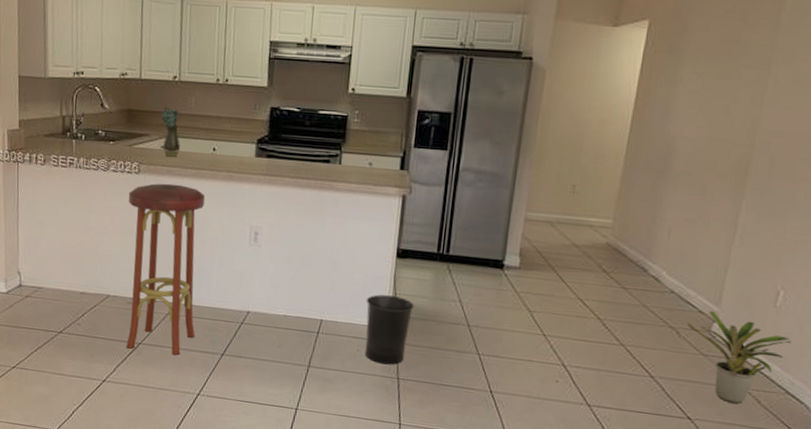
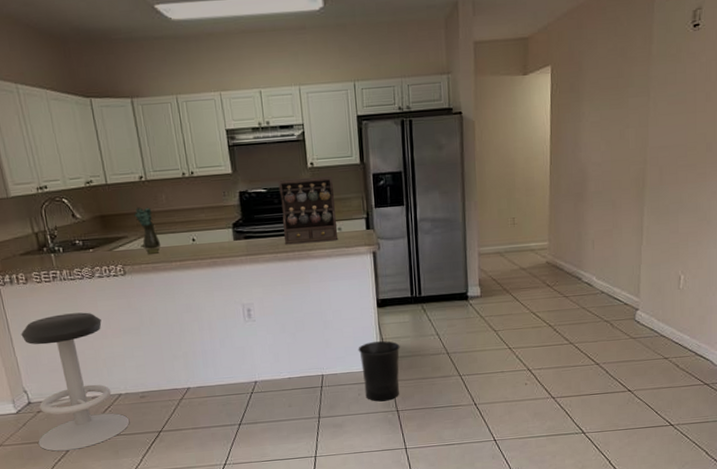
bar stool: none [20,201,112,344] -> present [21,312,130,452]
bar stool: present [126,183,206,356] -> none [119,278,211,438]
spice rack: none [309,101,374,176] -> present [278,175,339,245]
potted plant: present [687,311,792,404] -> none [618,302,695,372]

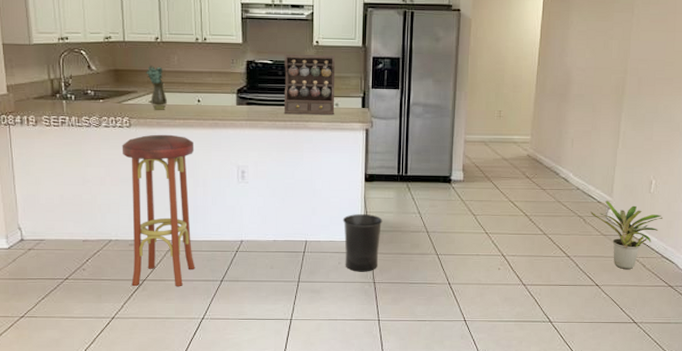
bar stool: present [21,312,130,452] -> none [23,158,116,291]
bar stool: none [119,278,211,438] -> present [121,134,195,287]
potted plant: none [618,302,695,372] -> present [590,201,663,270]

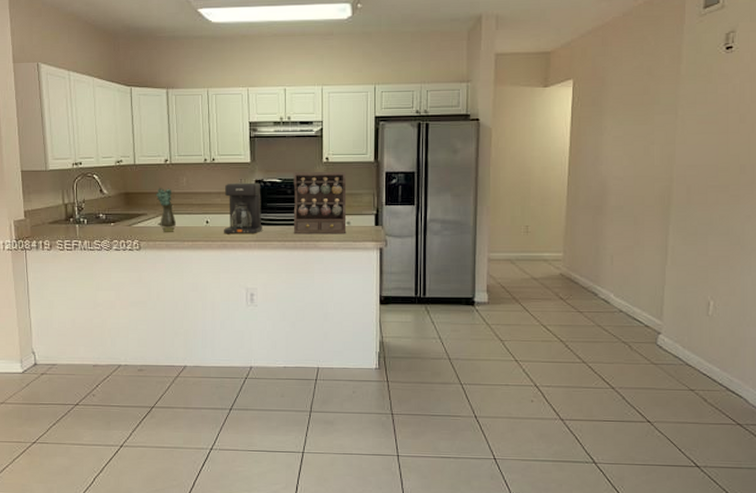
bar stool: present [121,134,195,287] -> none [131,257,204,415]
coffee maker: none [215,63,254,114] -> present [224,182,262,234]
waste bin: present [342,214,383,272] -> none [356,339,400,402]
potted plant: present [590,201,663,270] -> none [637,325,726,405]

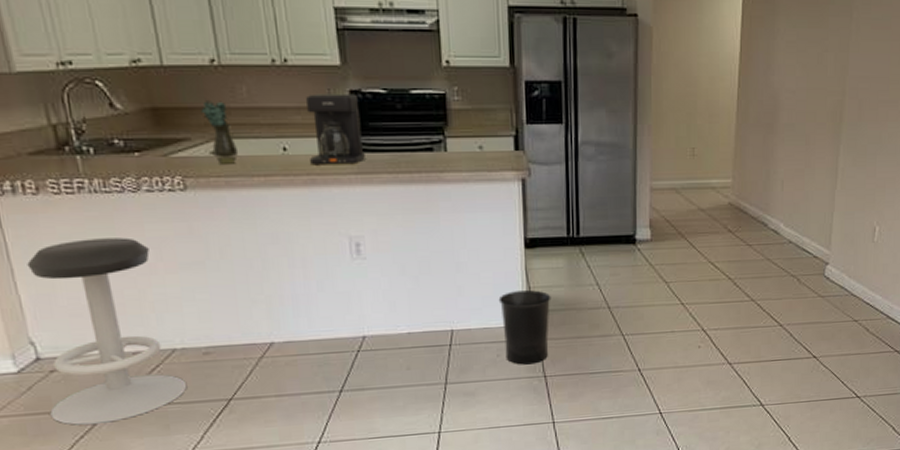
bar stool: none [37,282,125,416] -> present [27,237,187,425]
spice rack: present [293,171,347,234] -> none [402,79,479,164]
waste bin: none [356,339,400,402] -> present [498,290,551,365]

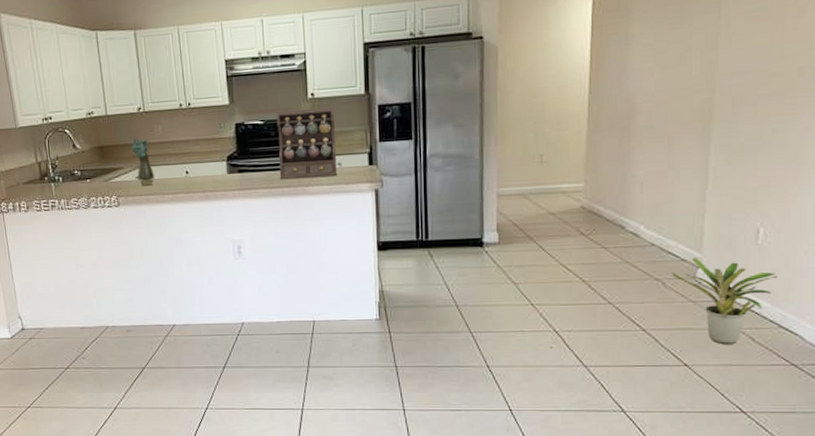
bar stool: present [27,237,187,425] -> none [19,242,115,380]
coffee maker: present [305,94,365,166] -> none [202,126,246,185]
spice rack: none [402,79,479,164] -> present [276,107,338,180]
waste bin: present [498,290,551,365] -> none [354,288,402,355]
potted plant: none [805,254,889,336] -> present [672,258,779,345]

